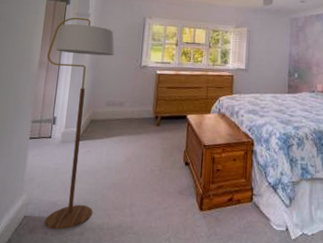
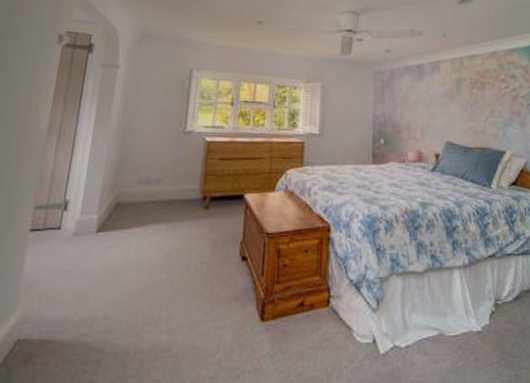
floor lamp: present [45,17,115,230] -> none [46,69,151,357]

